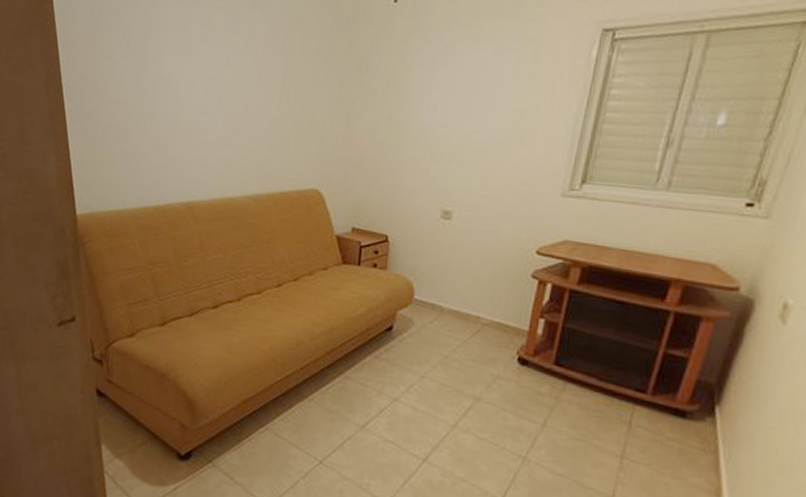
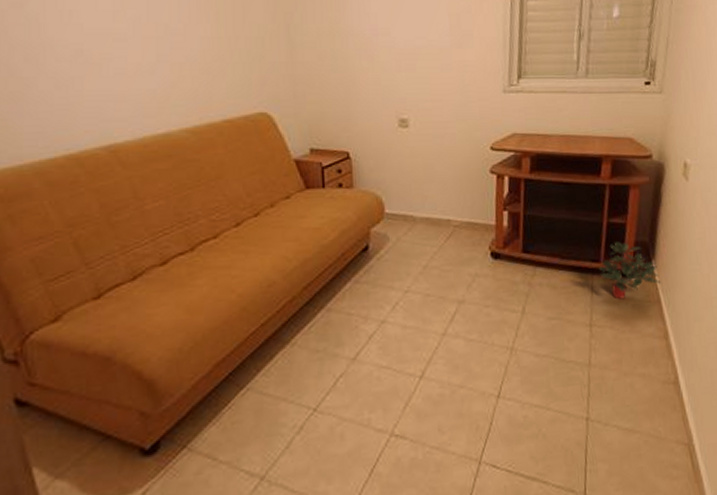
potted plant: none [644,374,723,439] -> present [599,241,660,300]

